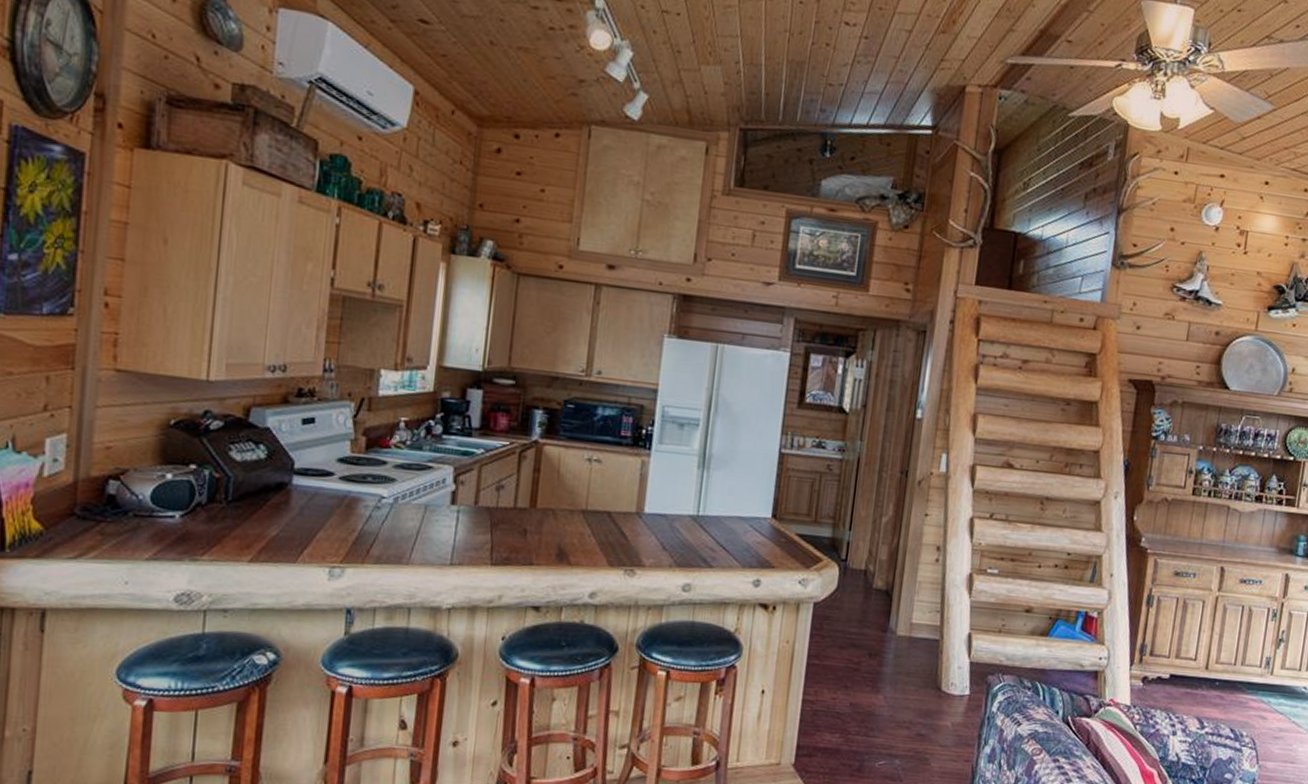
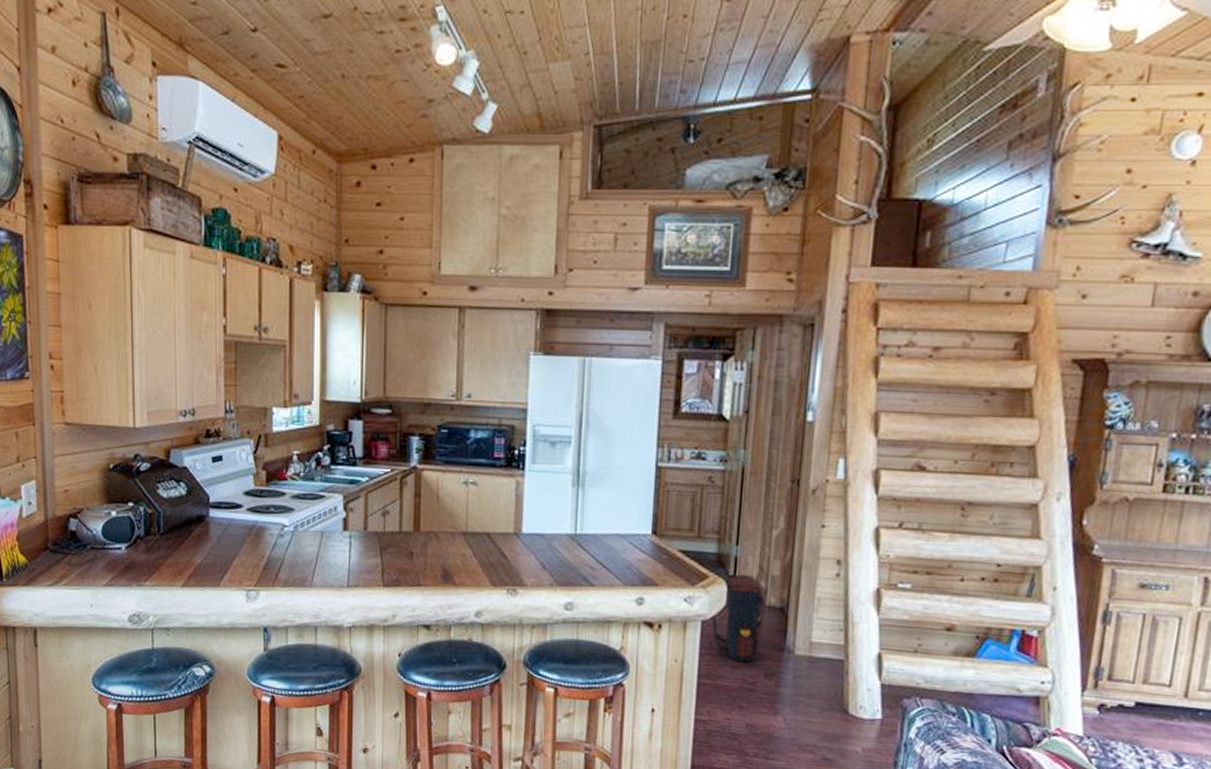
satchel: none [823,558,872,643] -> present [711,574,764,662]

